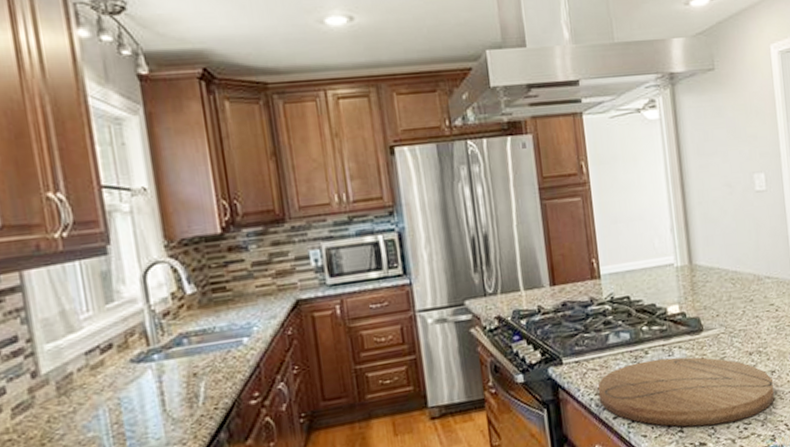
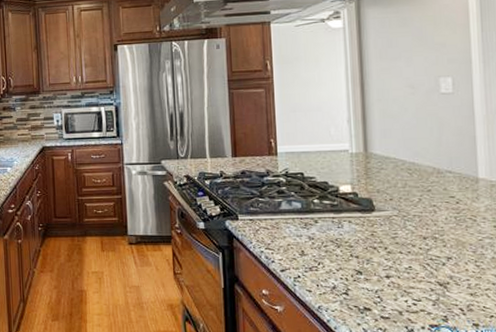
cutting board: present [598,357,774,427] -> none [268,228,449,295]

